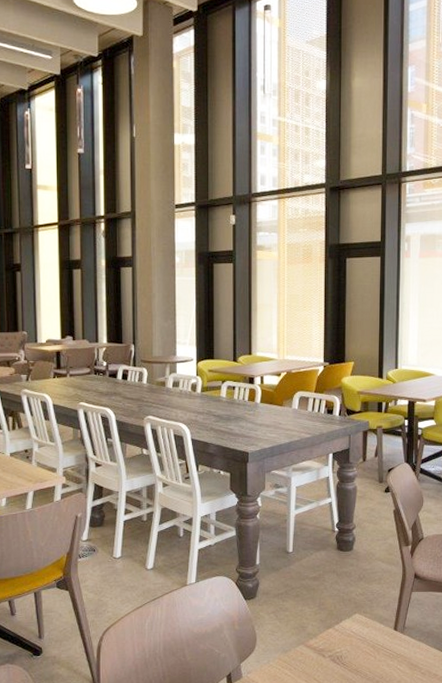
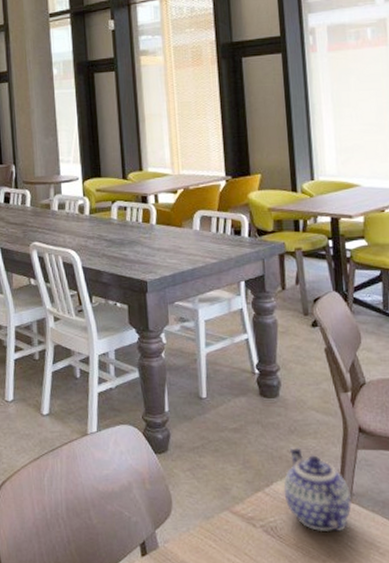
teapot: none [350,590,403,658] -> present [283,446,351,531]

